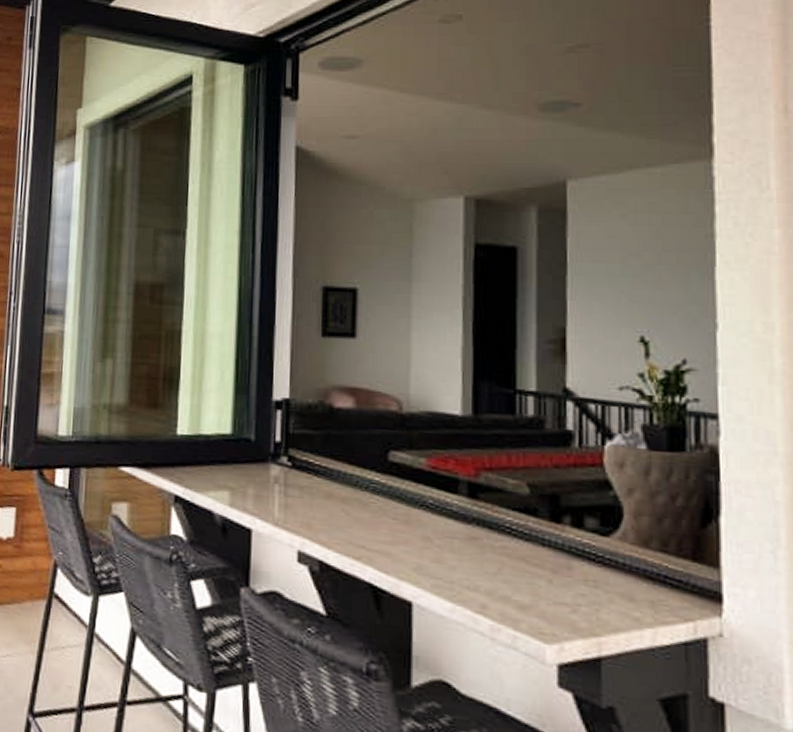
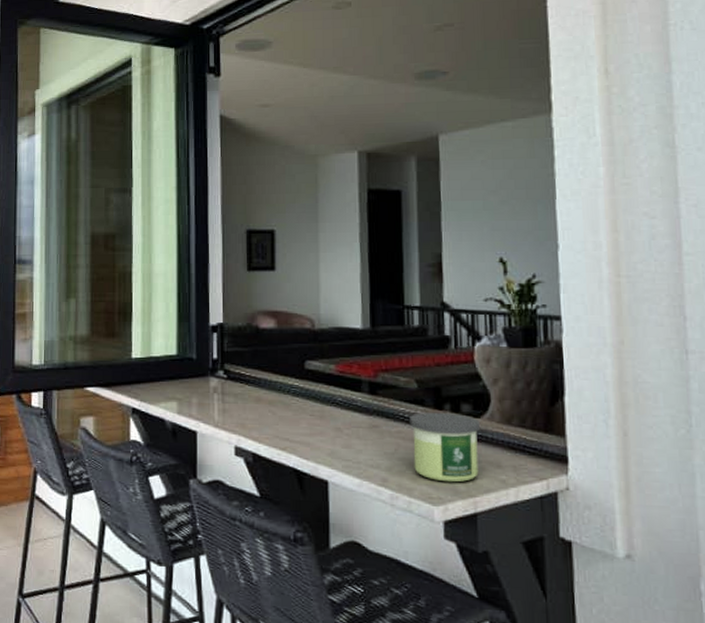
candle: none [518,525,608,617] -> present [410,412,480,483]

